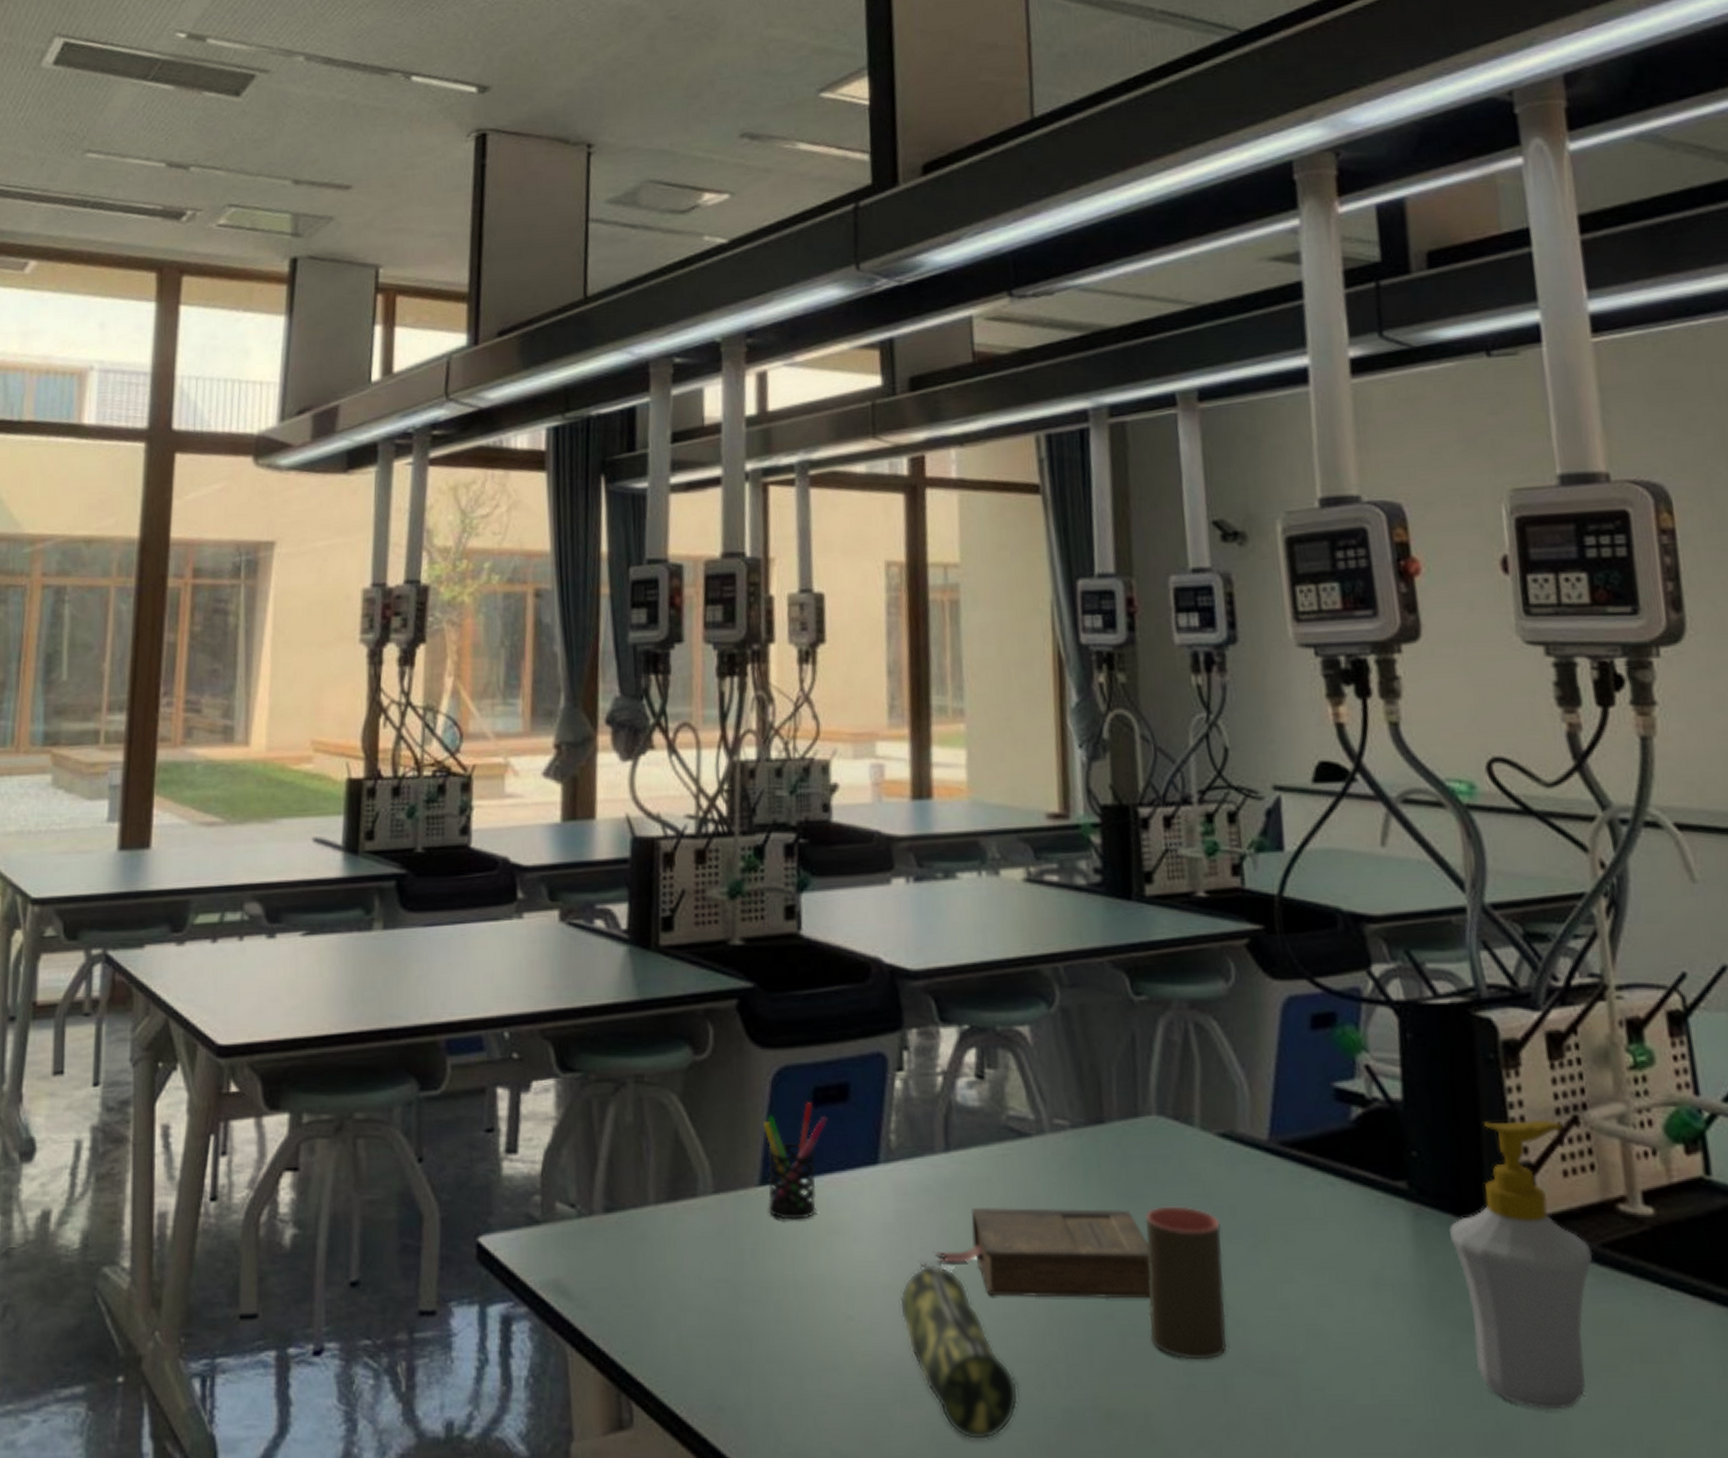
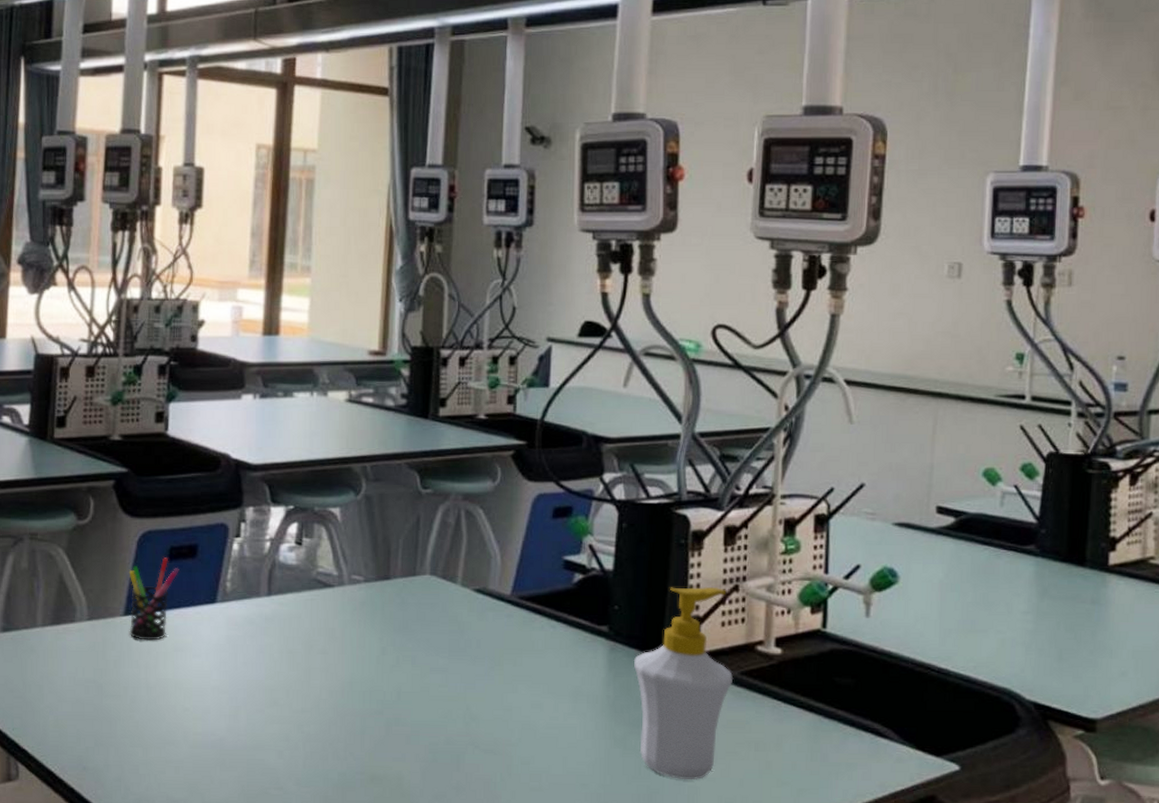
pencil case: present [899,1263,1019,1441] -> none [224,673,308,793]
book: present [934,1207,1152,1299] -> none [254,635,414,701]
cup: present [1144,1206,1227,1360] -> none [408,638,468,743]

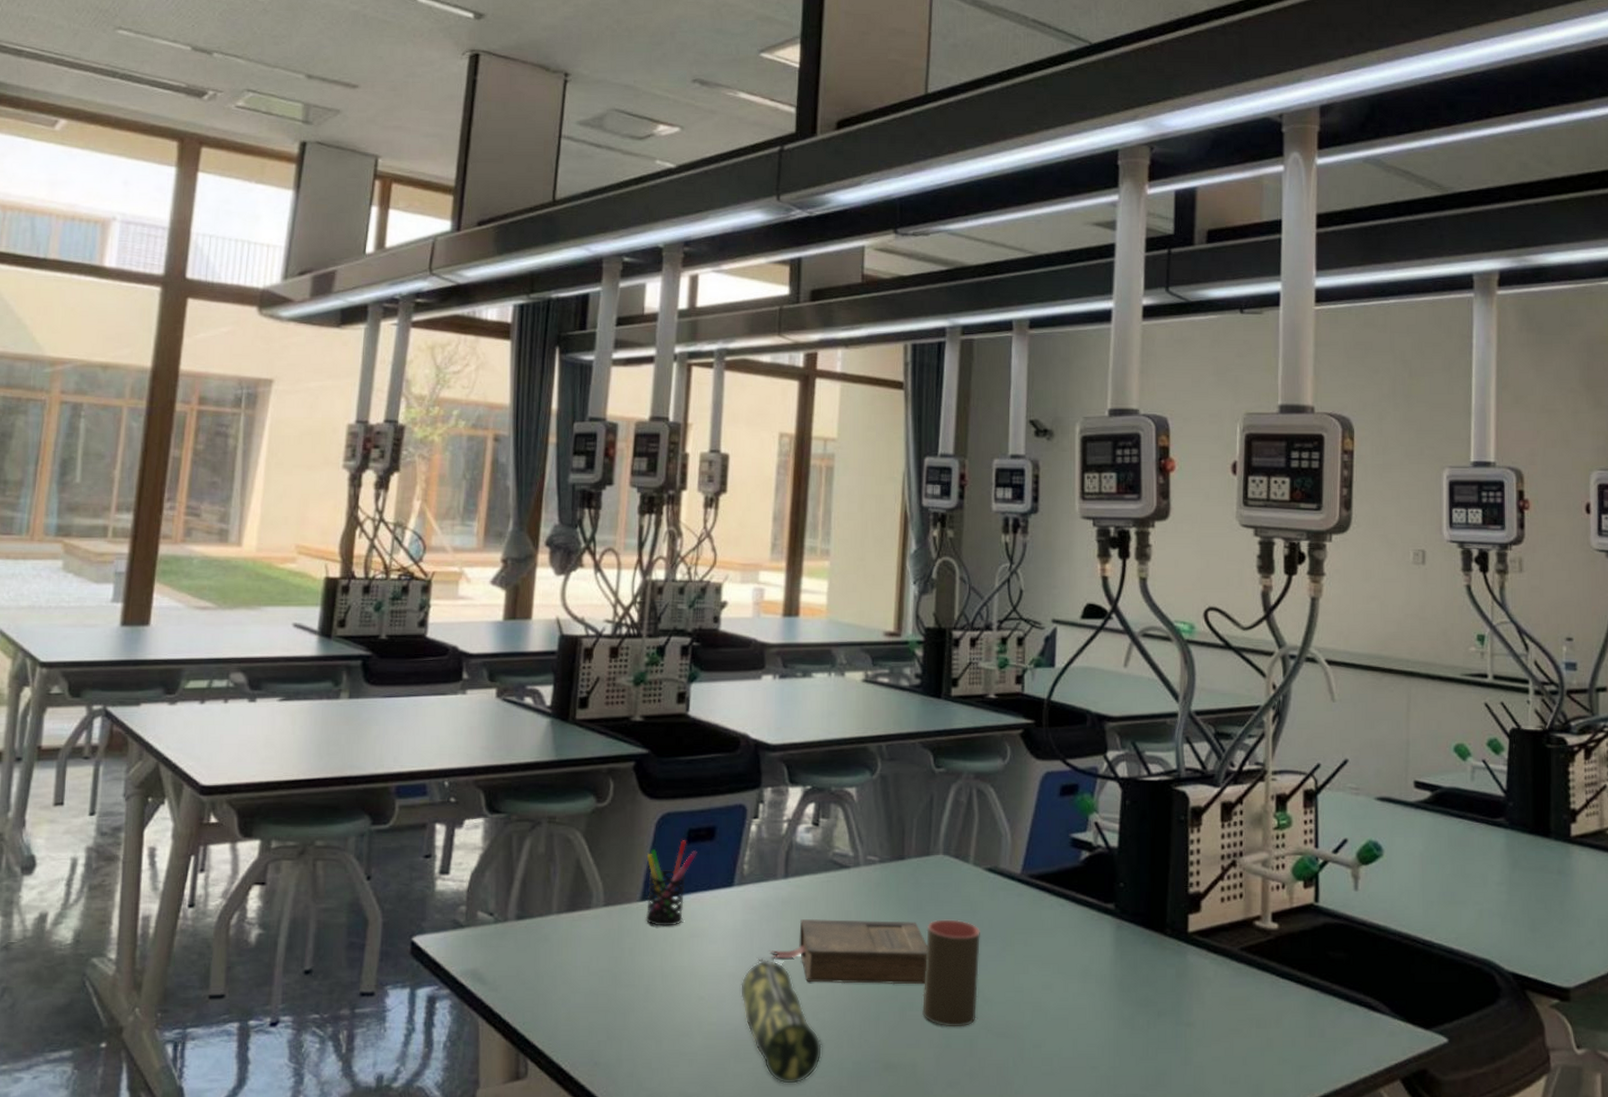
pencil case: none [224,673,308,793] -> present [739,959,823,1085]
book: none [254,635,414,701] -> present [770,918,927,985]
cup: none [408,638,468,743] -> present [922,919,980,1027]
soap bottle: present [634,586,734,779] -> none [1140,862,1234,1059]

